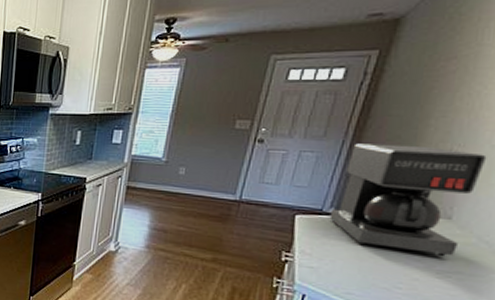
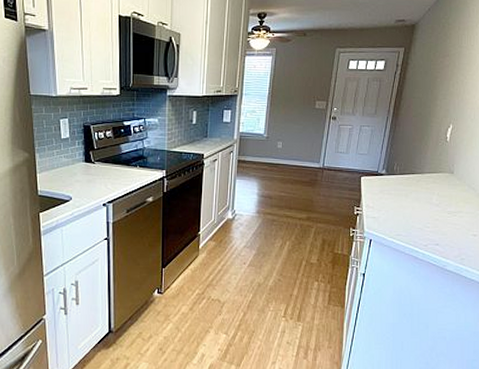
coffee maker: present [329,143,487,257] -> none [383,119,470,202]

